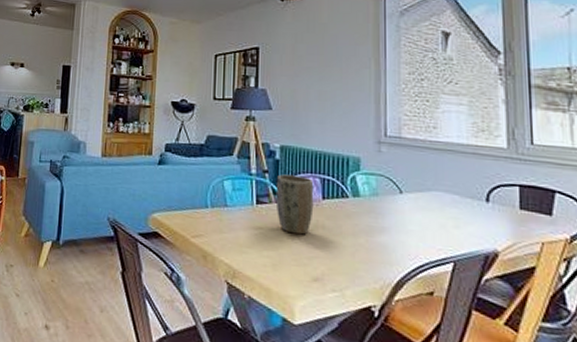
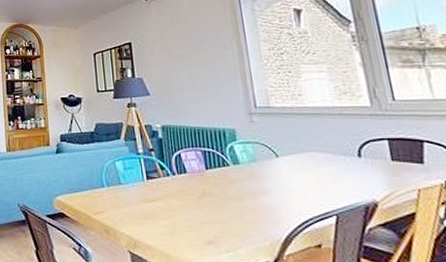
plant pot: present [275,174,314,235] -> none [162,151,199,203]

